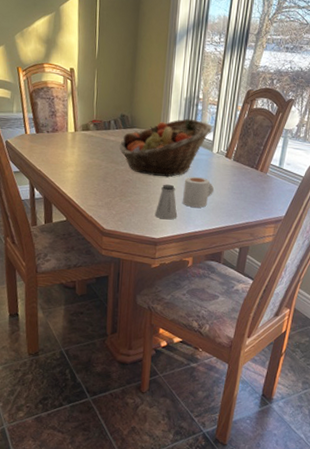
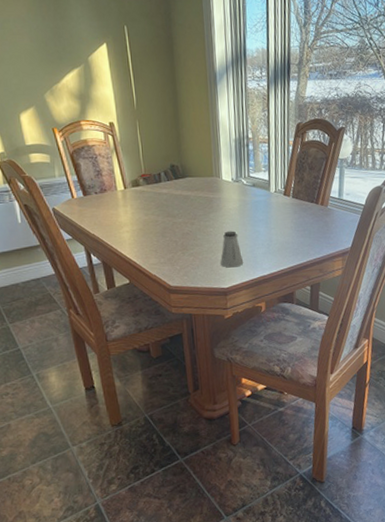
fruit basket: present [119,118,213,178] -> none [174,160,267,224]
mug: present [183,177,214,208] -> none [245,219,277,251]

